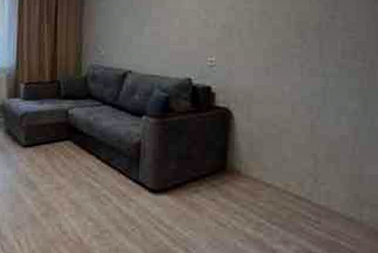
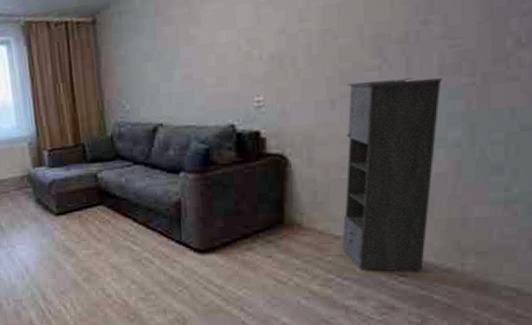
storage cabinet: none [271,55,344,221] -> present [342,78,442,273]

